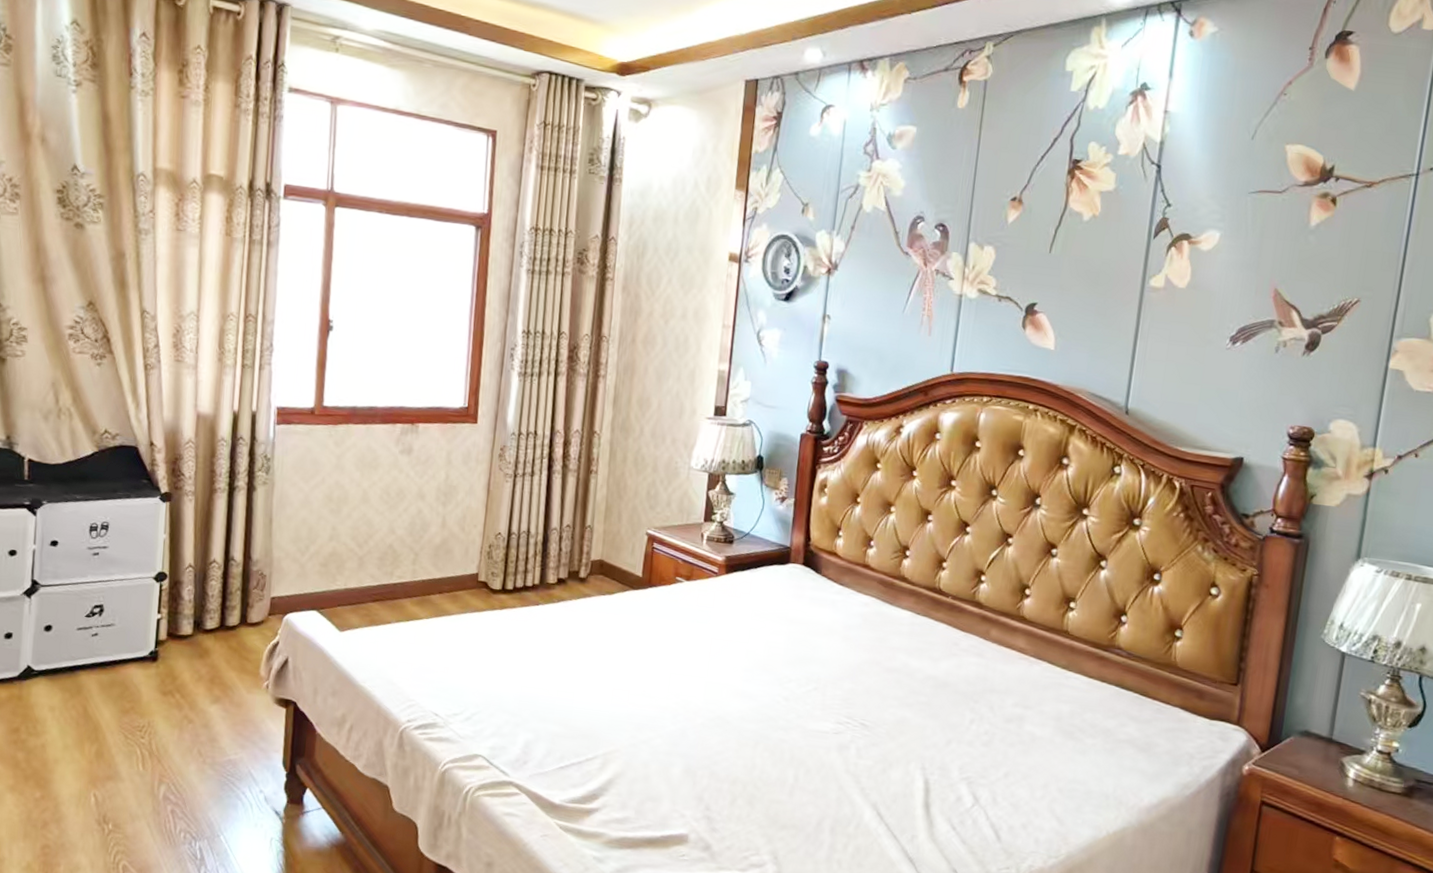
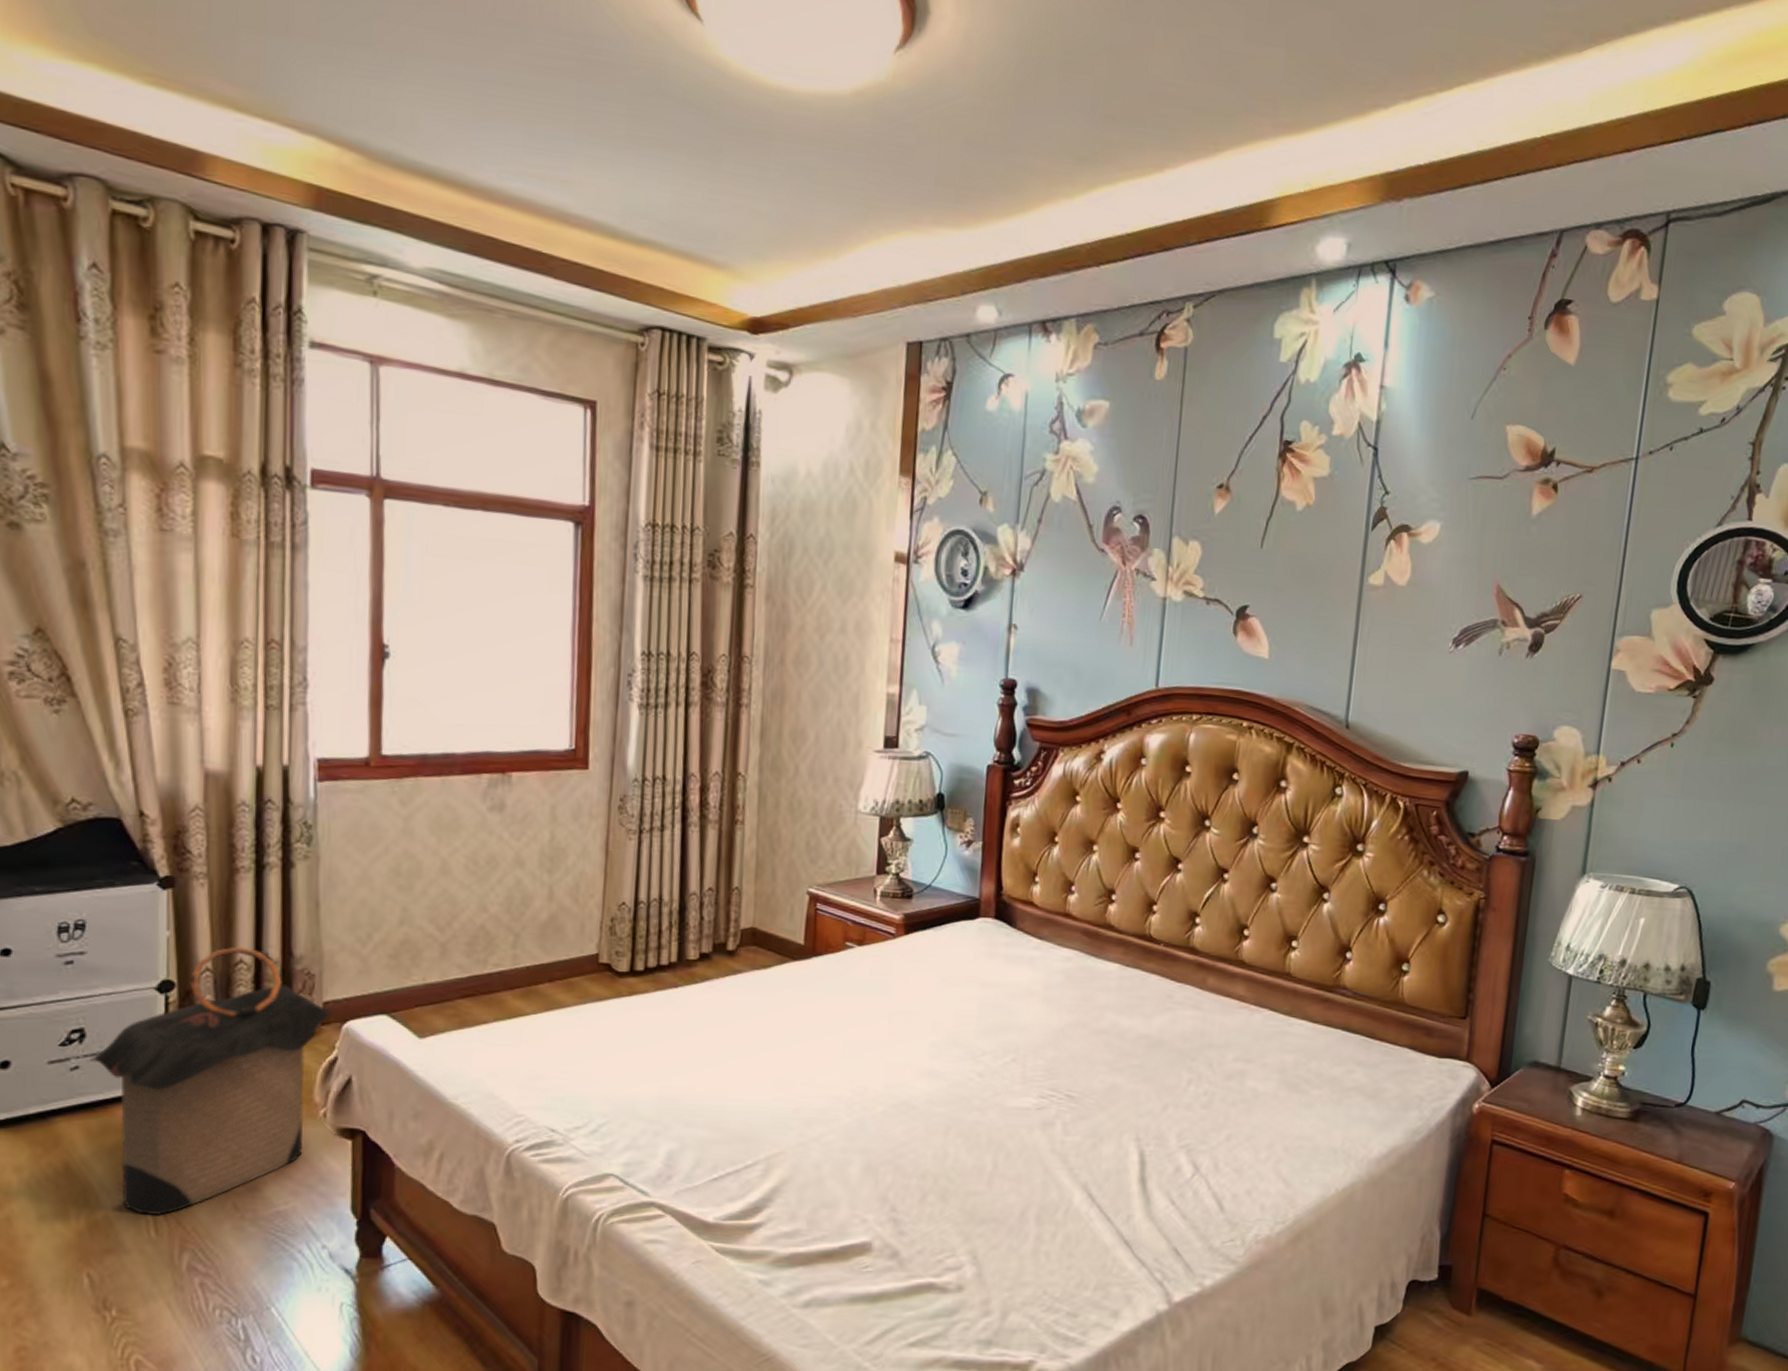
laundry hamper: none [104,549,276,754] -> present [88,946,331,1215]

